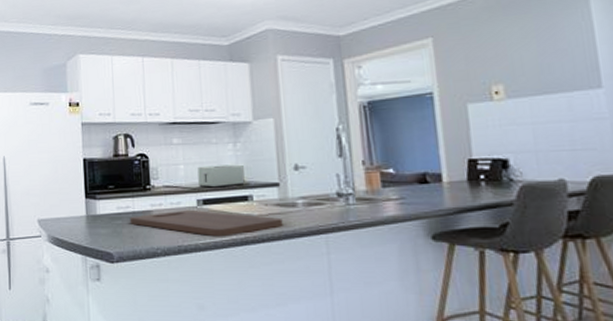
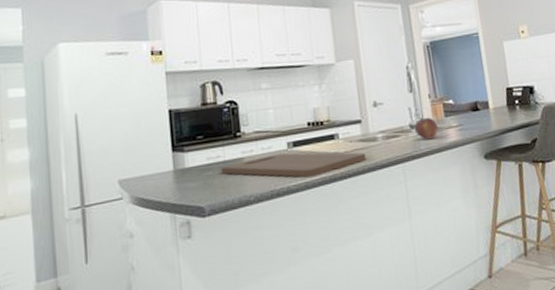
toaster: present [197,164,245,189] -> none [286,105,331,131]
fruit: none [342,186,372,211] -> present [414,117,438,140]

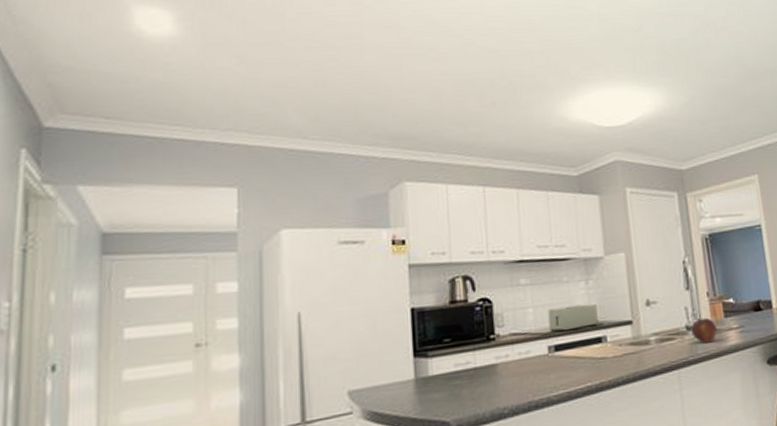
cutting board: present [220,152,366,178] -> none [470,357,637,387]
toaster: none [286,105,331,131] -> present [548,303,598,333]

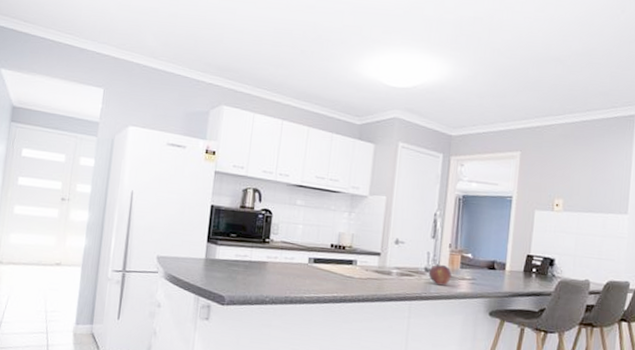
toaster: present [548,303,598,333] -> none [312,228,354,251]

